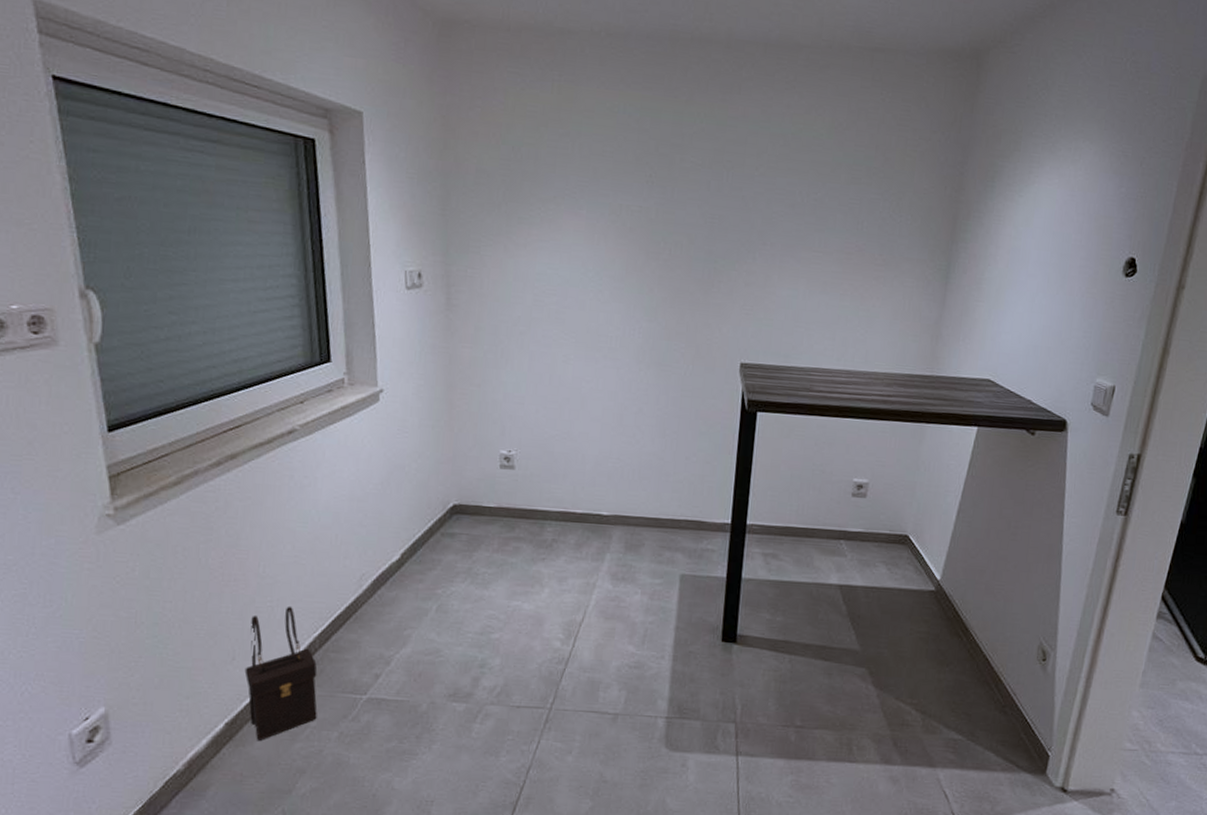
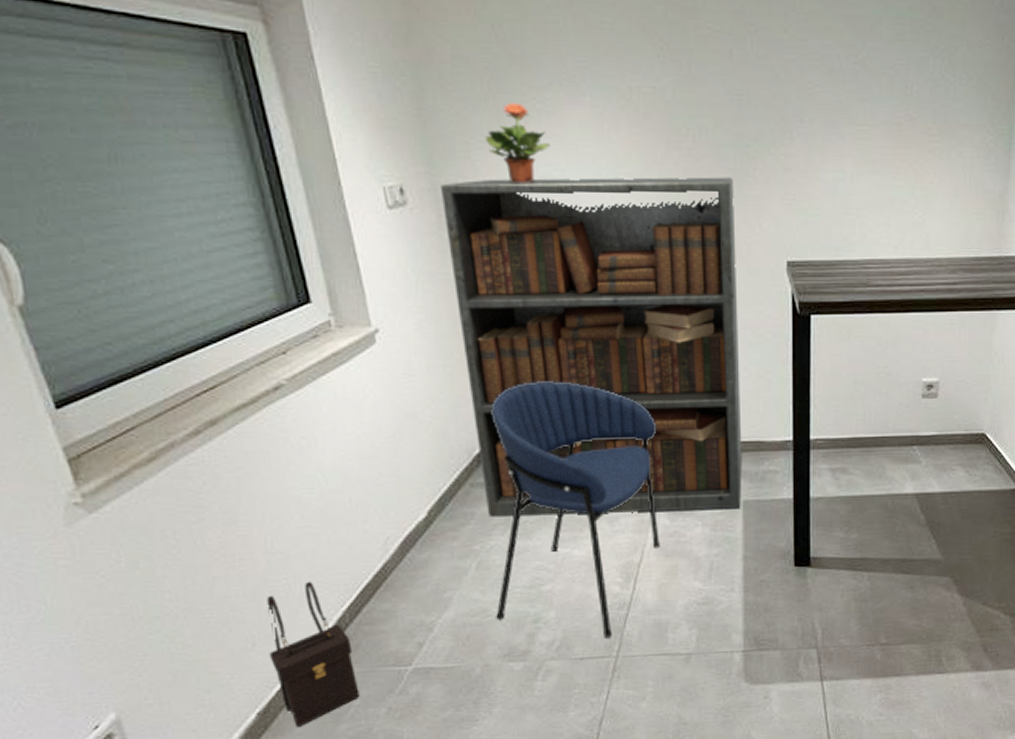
chair: none [447,447,611,690] -> present [491,381,660,638]
bookcase: none [451,271,701,581] -> present [439,177,742,517]
potted plant: none [494,210,548,278] -> present [485,103,550,183]

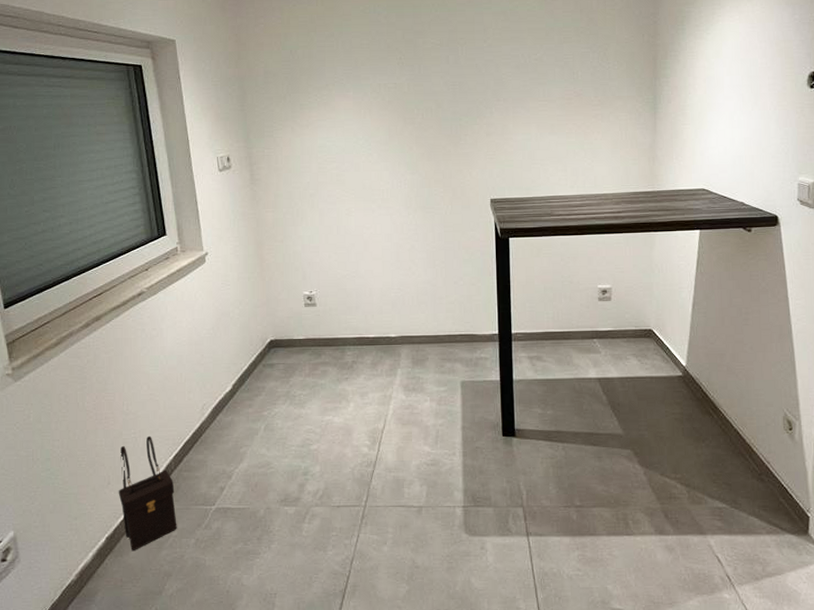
bookcase: present [439,177,742,517] -> none [253,141,460,391]
potted plant: present [485,103,550,183] -> none [283,99,325,151]
chair: present [491,381,660,638] -> none [277,289,398,490]

